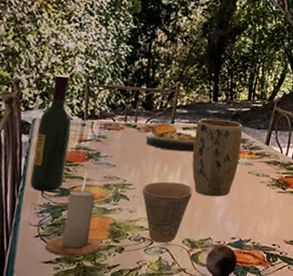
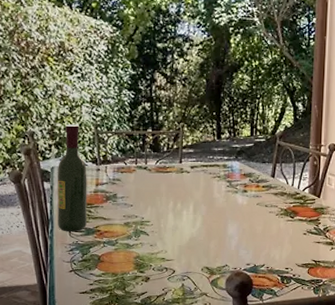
candle: present [45,170,103,257] -> none [79,211,130,287]
cup: present [142,181,193,243] -> none [159,217,207,272]
plate: present [145,123,197,152] -> none [156,164,204,189]
plant pot: present [192,118,243,197] -> none [203,155,249,228]

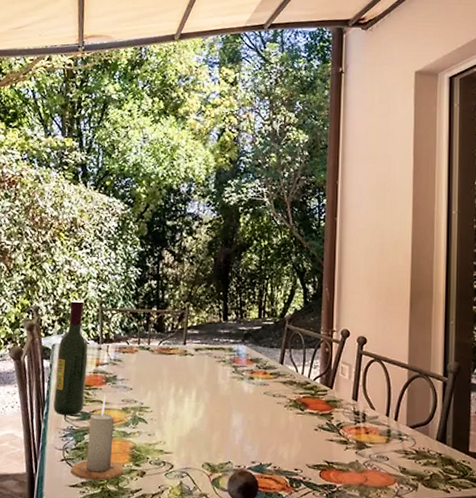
candle: none [79,211,130,287] -> present [70,393,125,481]

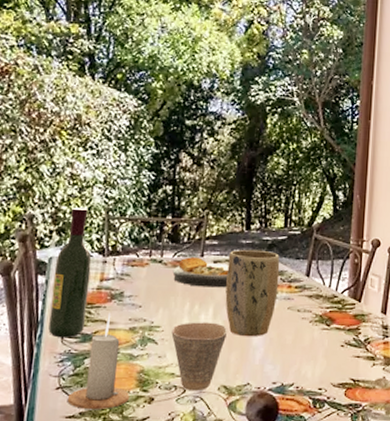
plate: none [159,345,209,374] -> present [172,257,229,288]
cup: none [159,404,210,468] -> present [171,322,228,391]
plant pot: none [206,338,256,419] -> present [225,249,280,337]

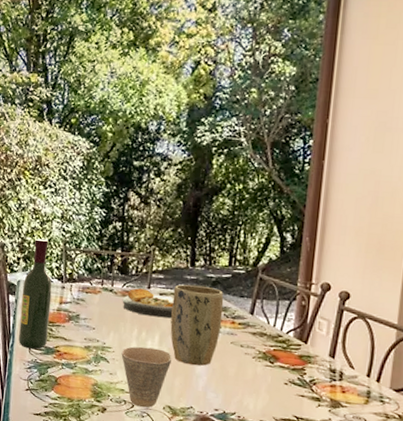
candle: present [67,312,130,410] -> none [34,331,86,412]

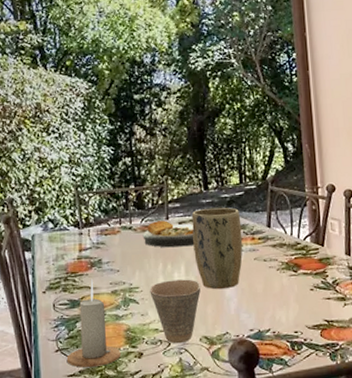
wine bottle: present [18,238,52,349] -> none [38,187,72,306]
candle: none [34,331,86,412] -> present [66,279,122,368]

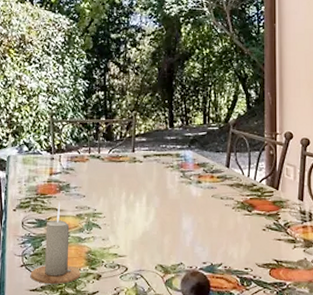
plate: present [142,220,195,248] -> none [109,153,157,179]
cup: present [150,279,201,344] -> none [112,209,160,270]
plant pot: present [191,207,243,290] -> none [156,144,202,222]

